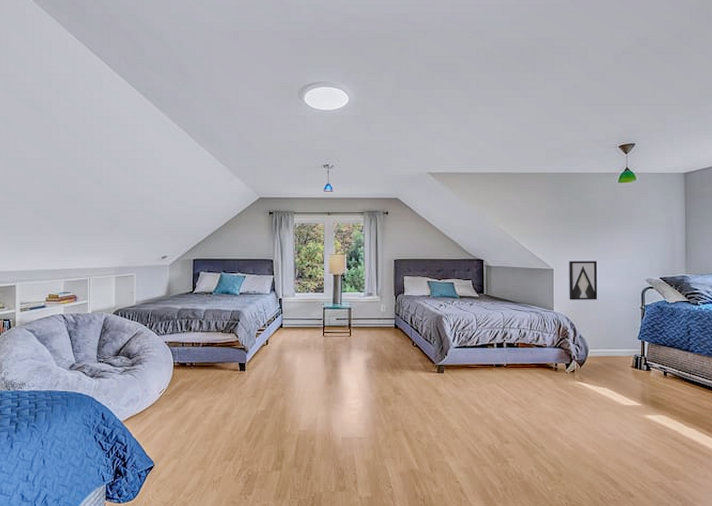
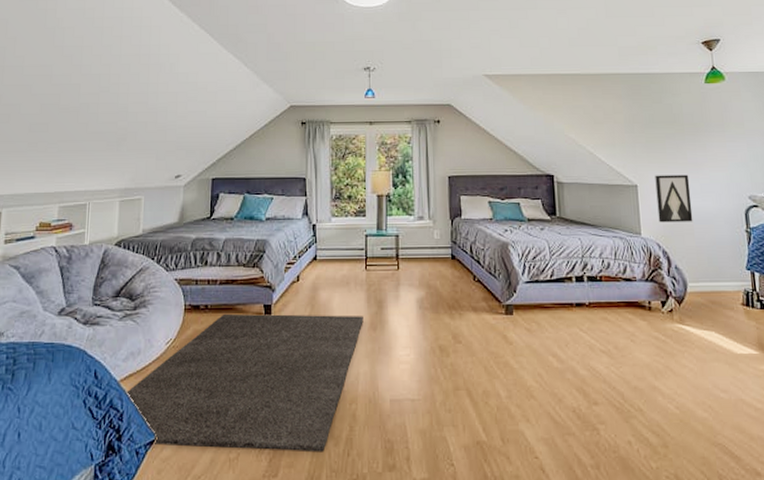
rug: none [128,370,321,477] -> present [125,313,363,453]

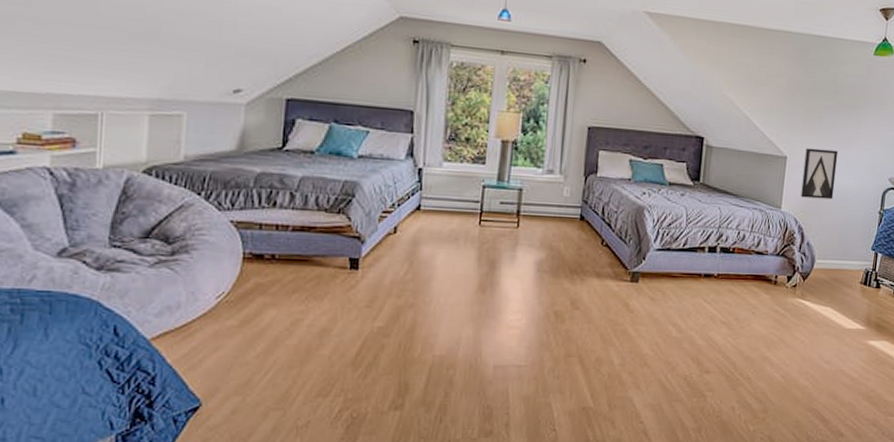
rug: present [125,313,363,453] -> none [158,265,472,419]

